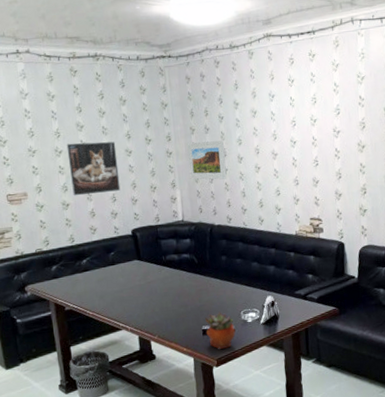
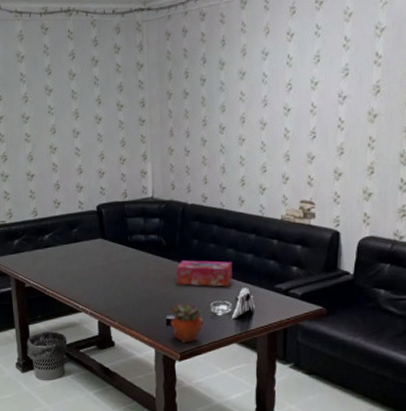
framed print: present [66,141,121,196] -> none [34,107,88,167]
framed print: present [187,140,227,180] -> none [162,107,205,153]
tissue box: none [208,273,258,298] -> present [176,260,232,287]

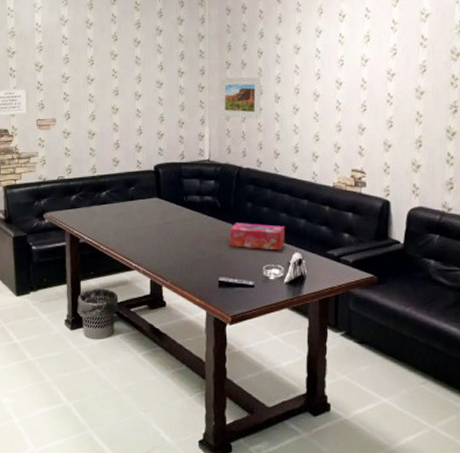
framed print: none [162,107,205,153] -> present [220,77,262,119]
succulent planter: present [170,301,203,342] -> none [222,263,255,305]

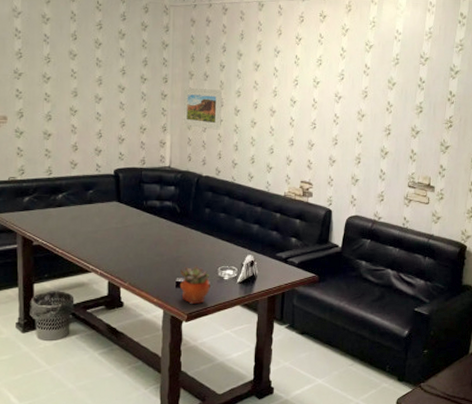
succulent planter: none [222,263,255,305] -> present [179,265,210,304]
tissue box: present [230,223,285,251] -> none [188,227,239,253]

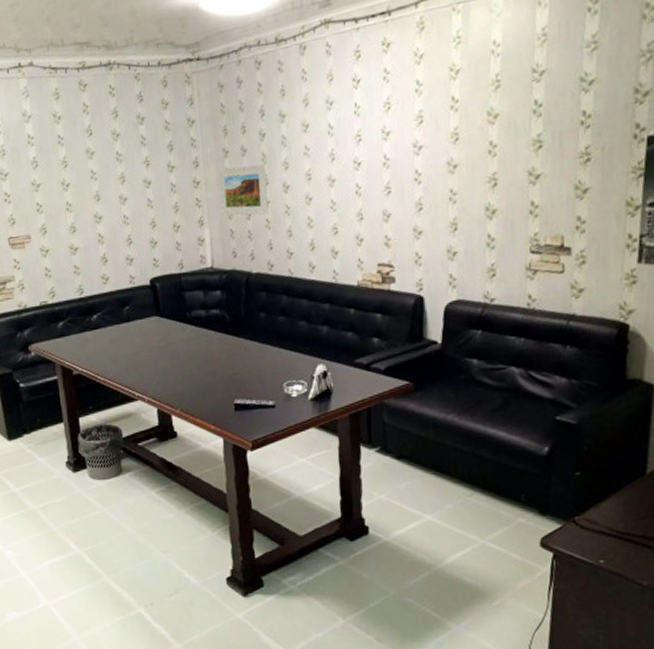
succulent planter: present [179,265,210,304] -> none [238,382,276,429]

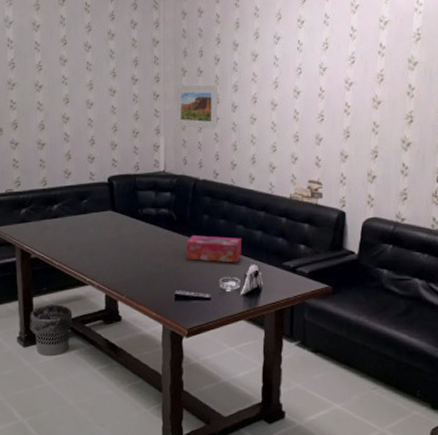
tissue box: none [243,335,307,365] -> present [186,235,242,263]

